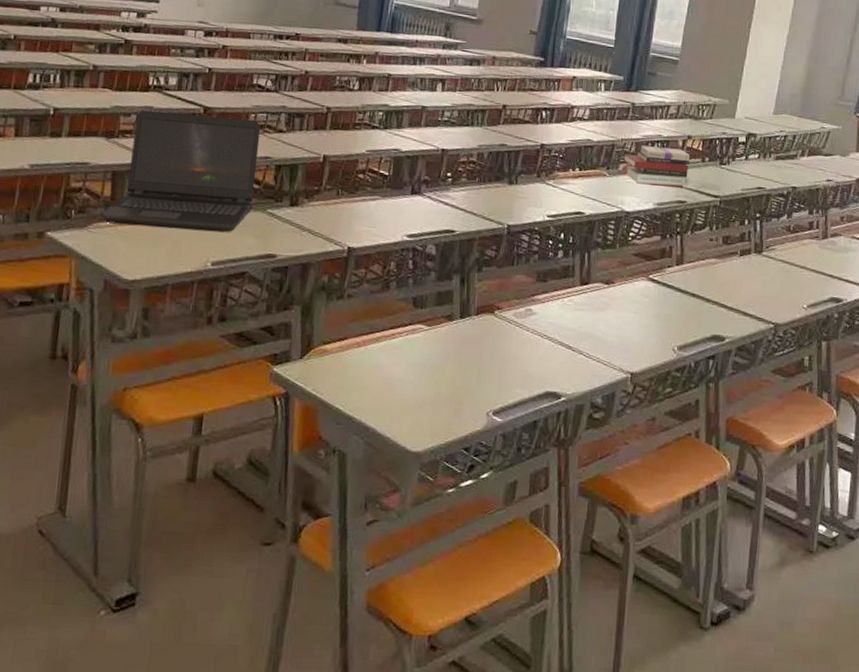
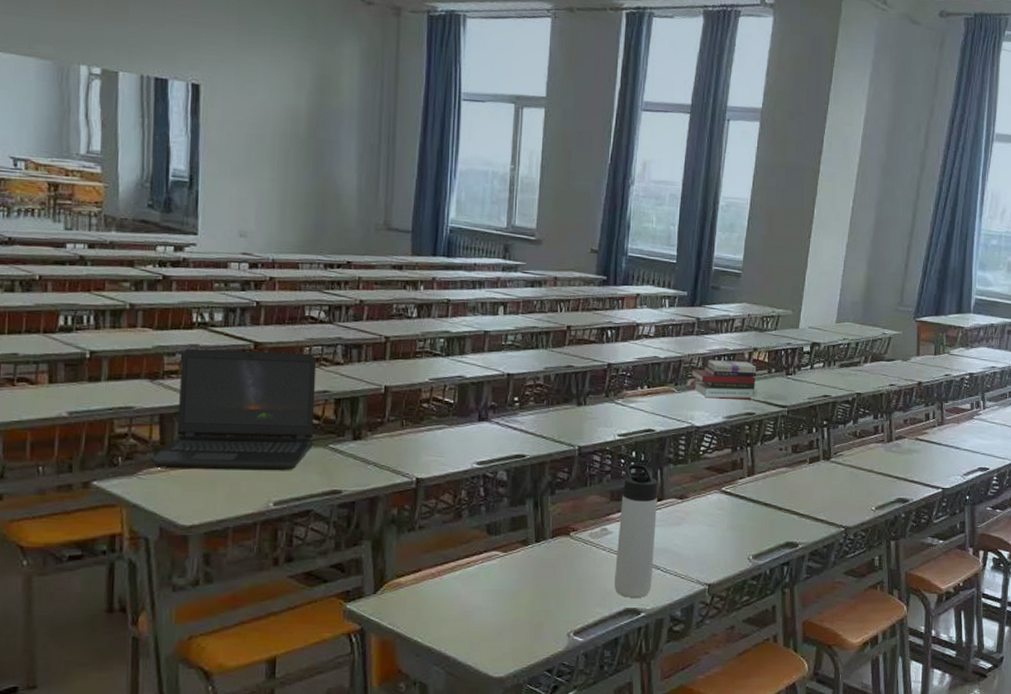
thermos bottle: none [536,245,585,382] -> present [614,464,658,598]

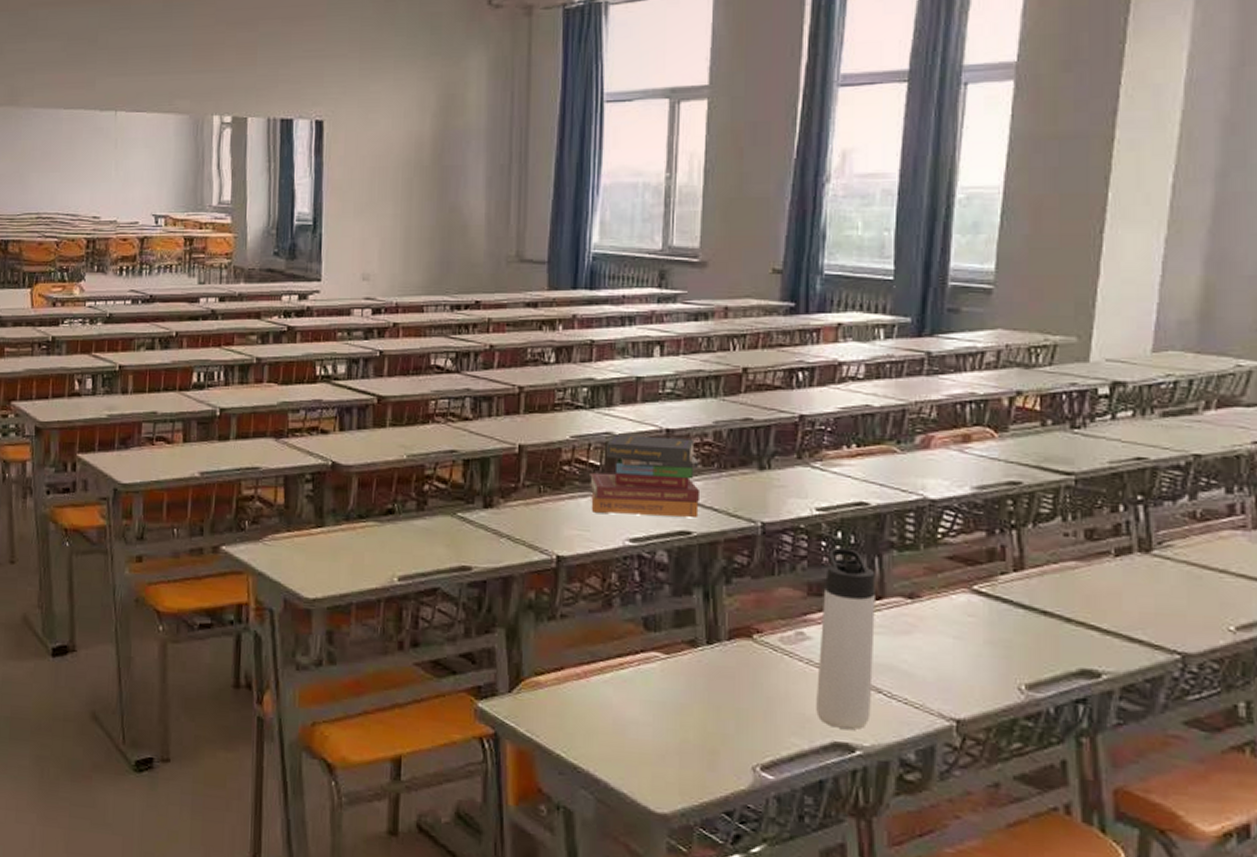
laptop computer: present [151,348,317,471] -> none [276,404,443,542]
books: none [445,378,533,443] -> present [590,435,701,517]
books: present [691,360,757,401] -> none [920,408,1025,465]

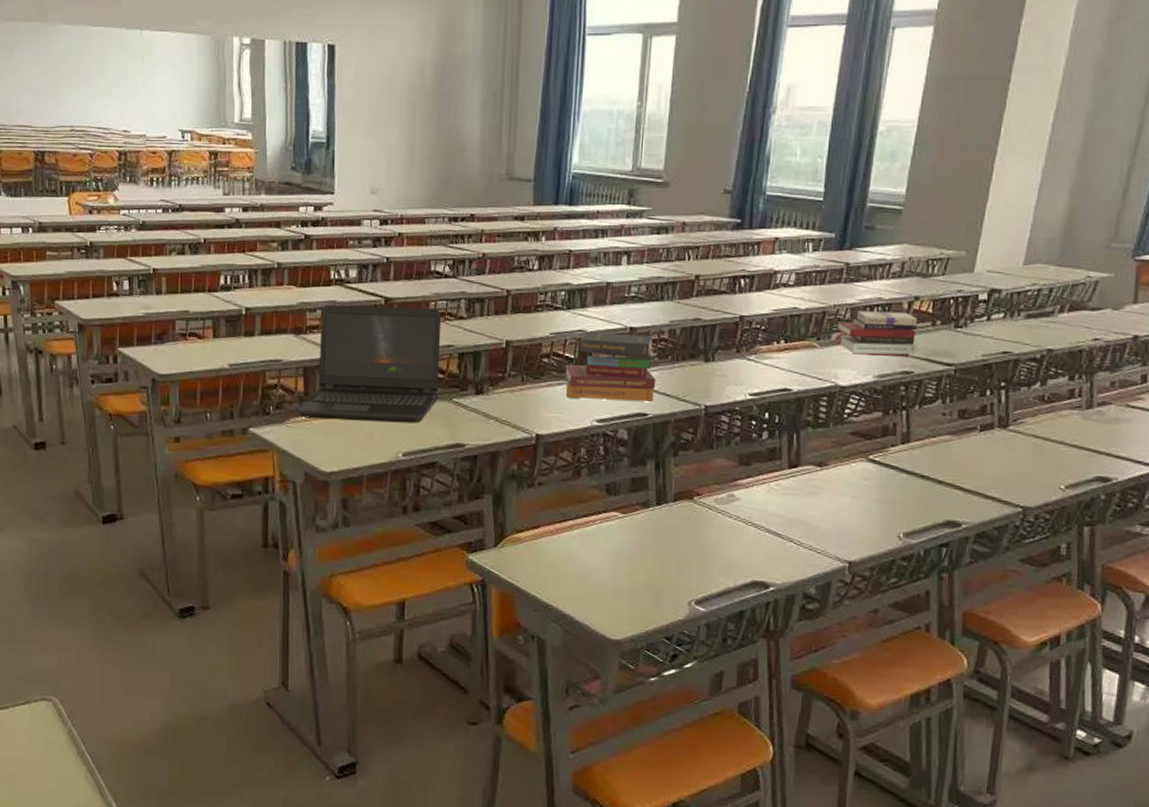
laptop computer: none [276,404,443,542] -> present [297,304,442,424]
thermos bottle: present [816,547,875,730] -> none [741,426,793,571]
books: none [920,408,1025,465] -> present [836,311,918,358]

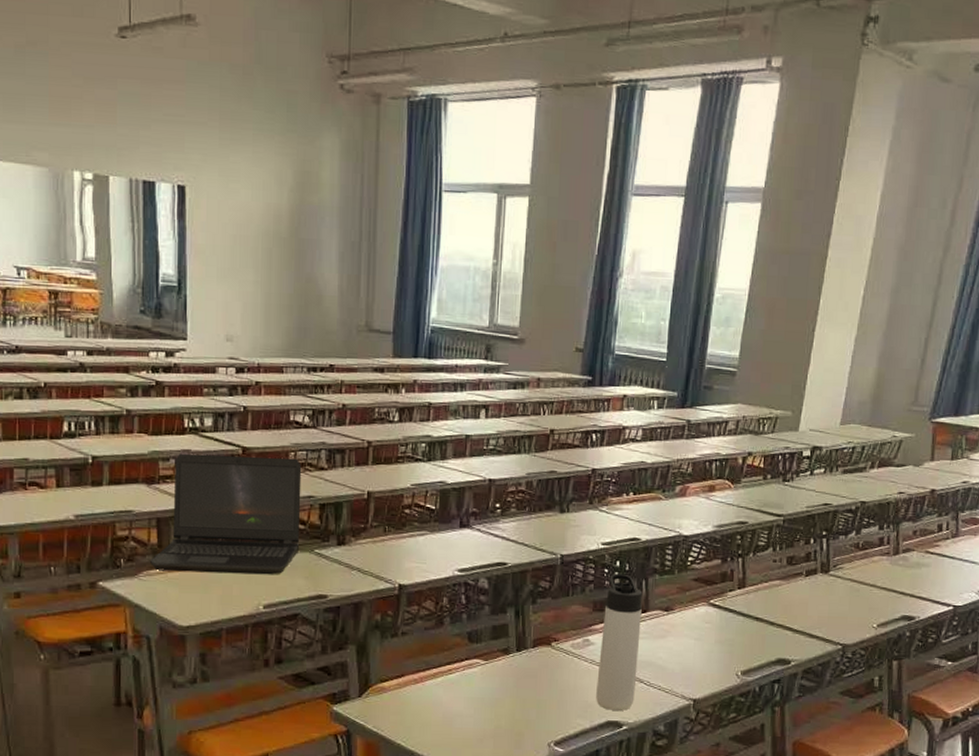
books: present [565,332,657,401] -> none [426,483,515,551]
thermos bottle: none [741,426,793,571] -> present [596,573,643,711]
books: present [836,311,918,358] -> none [679,465,751,509]

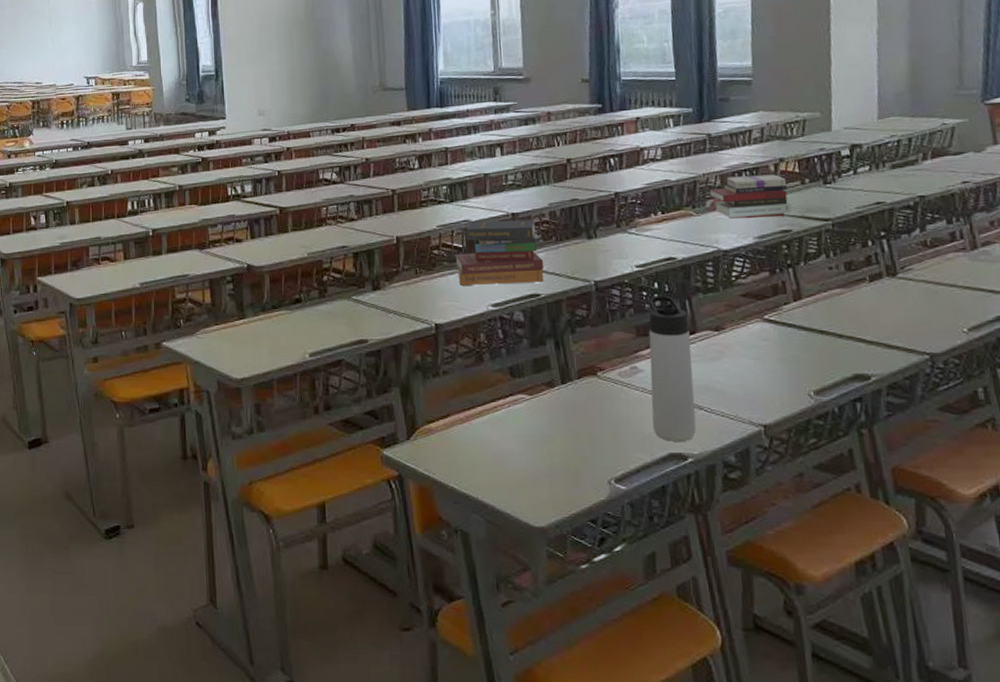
laptop computer: present [150,453,302,575] -> none [206,212,338,328]
books: none [426,483,515,551] -> present [455,219,544,286]
books: none [679,465,751,509] -> present [709,174,792,219]

